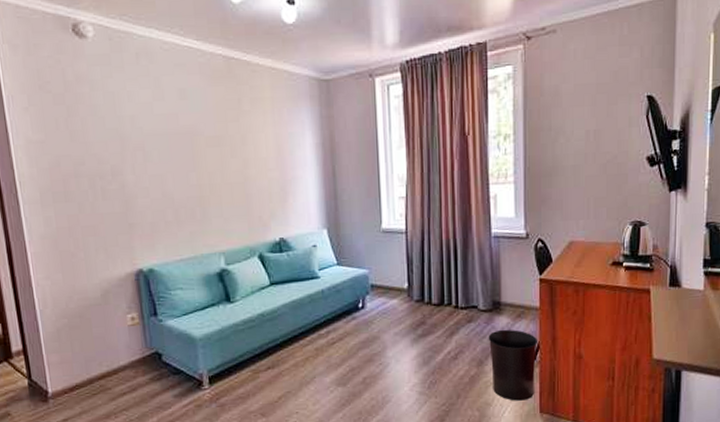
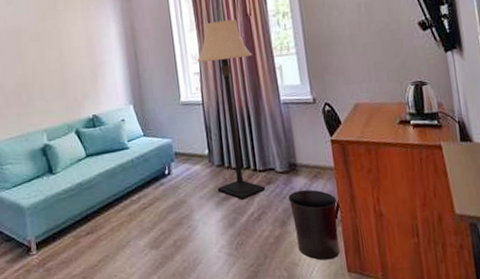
lamp: none [404,138,466,338] -> present [197,19,266,200]

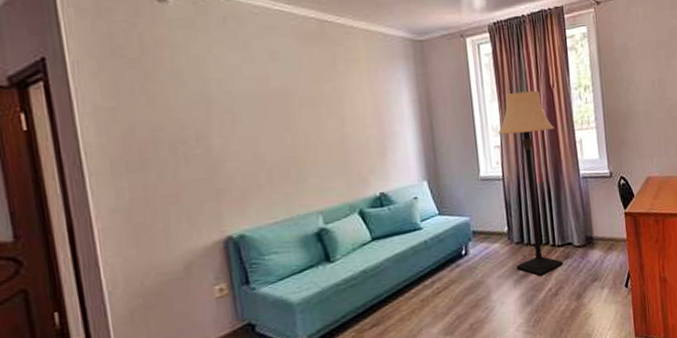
waste bin: present [288,189,340,261] -> none [584,261,629,329]

